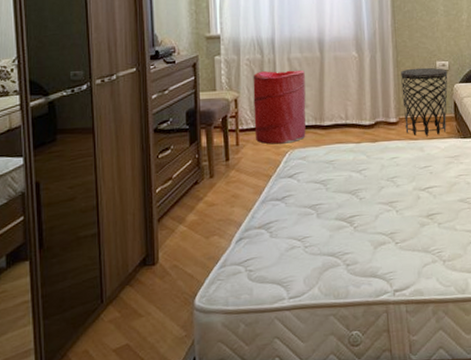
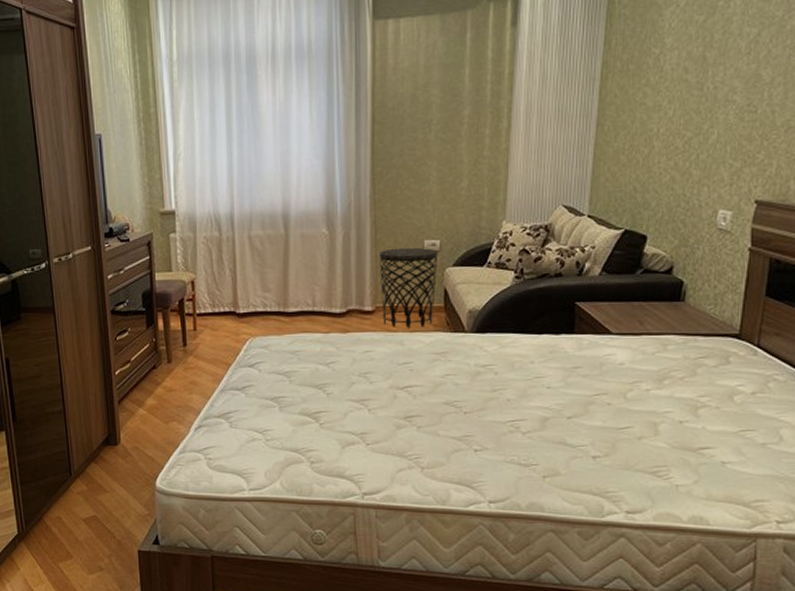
laundry hamper: present [253,70,306,145] -> none [210,249,268,331]

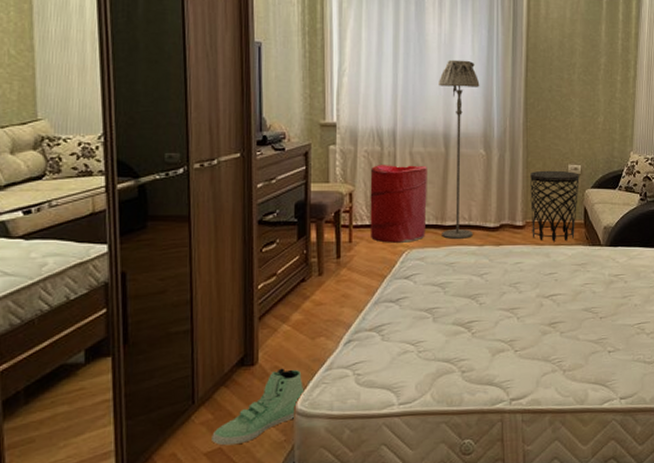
sneaker: none [87,449,162,514] -> present [212,368,305,446]
laundry hamper: none [210,249,268,331] -> present [370,165,427,243]
floor lamp: none [275,129,320,326] -> present [439,59,480,239]

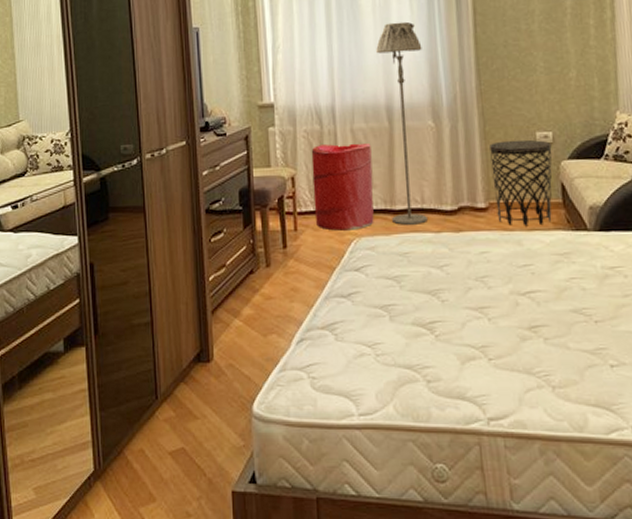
sneaker: present [212,368,305,446] -> none [175,366,260,446]

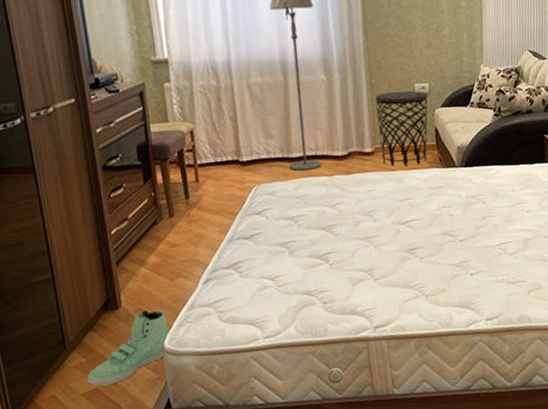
sneaker: none [175,366,260,446] -> present [87,310,171,386]
laundry hamper: present [311,143,374,231] -> none [209,97,273,180]

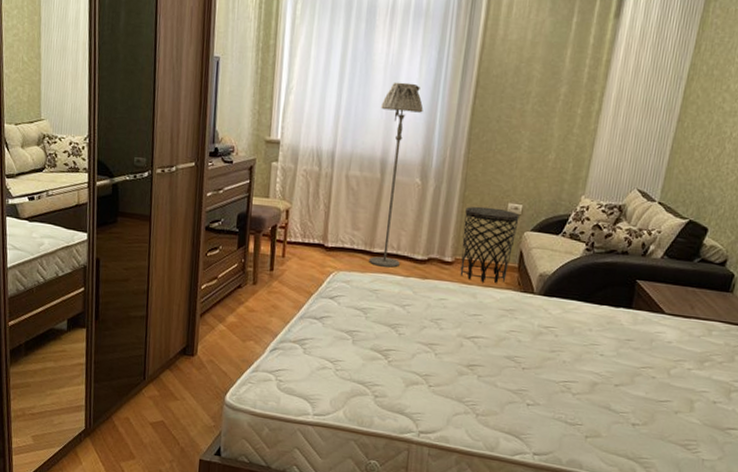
sneaker: present [87,310,171,386] -> none [156,362,233,421]

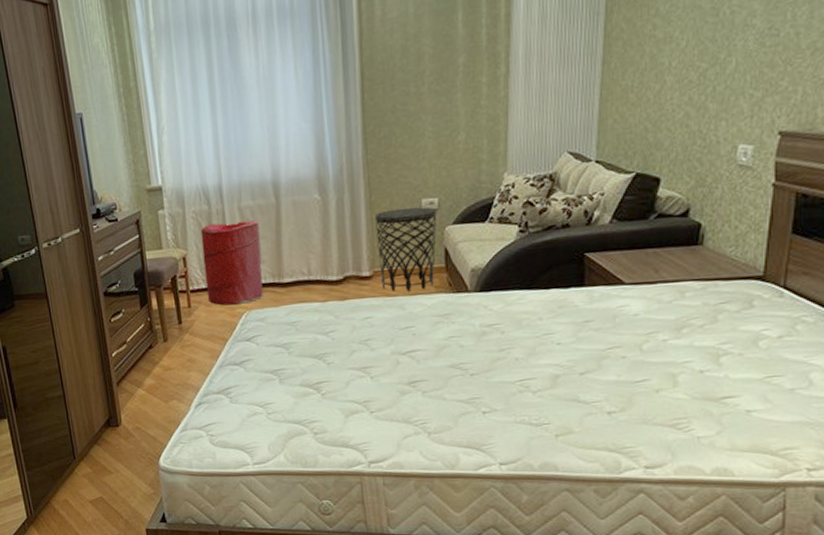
laundry hamper: none [302,185,362,264] -> present [200,220,263,306]
floor lamp: present [369,82,424,268] -> none [261,92,314,297]

